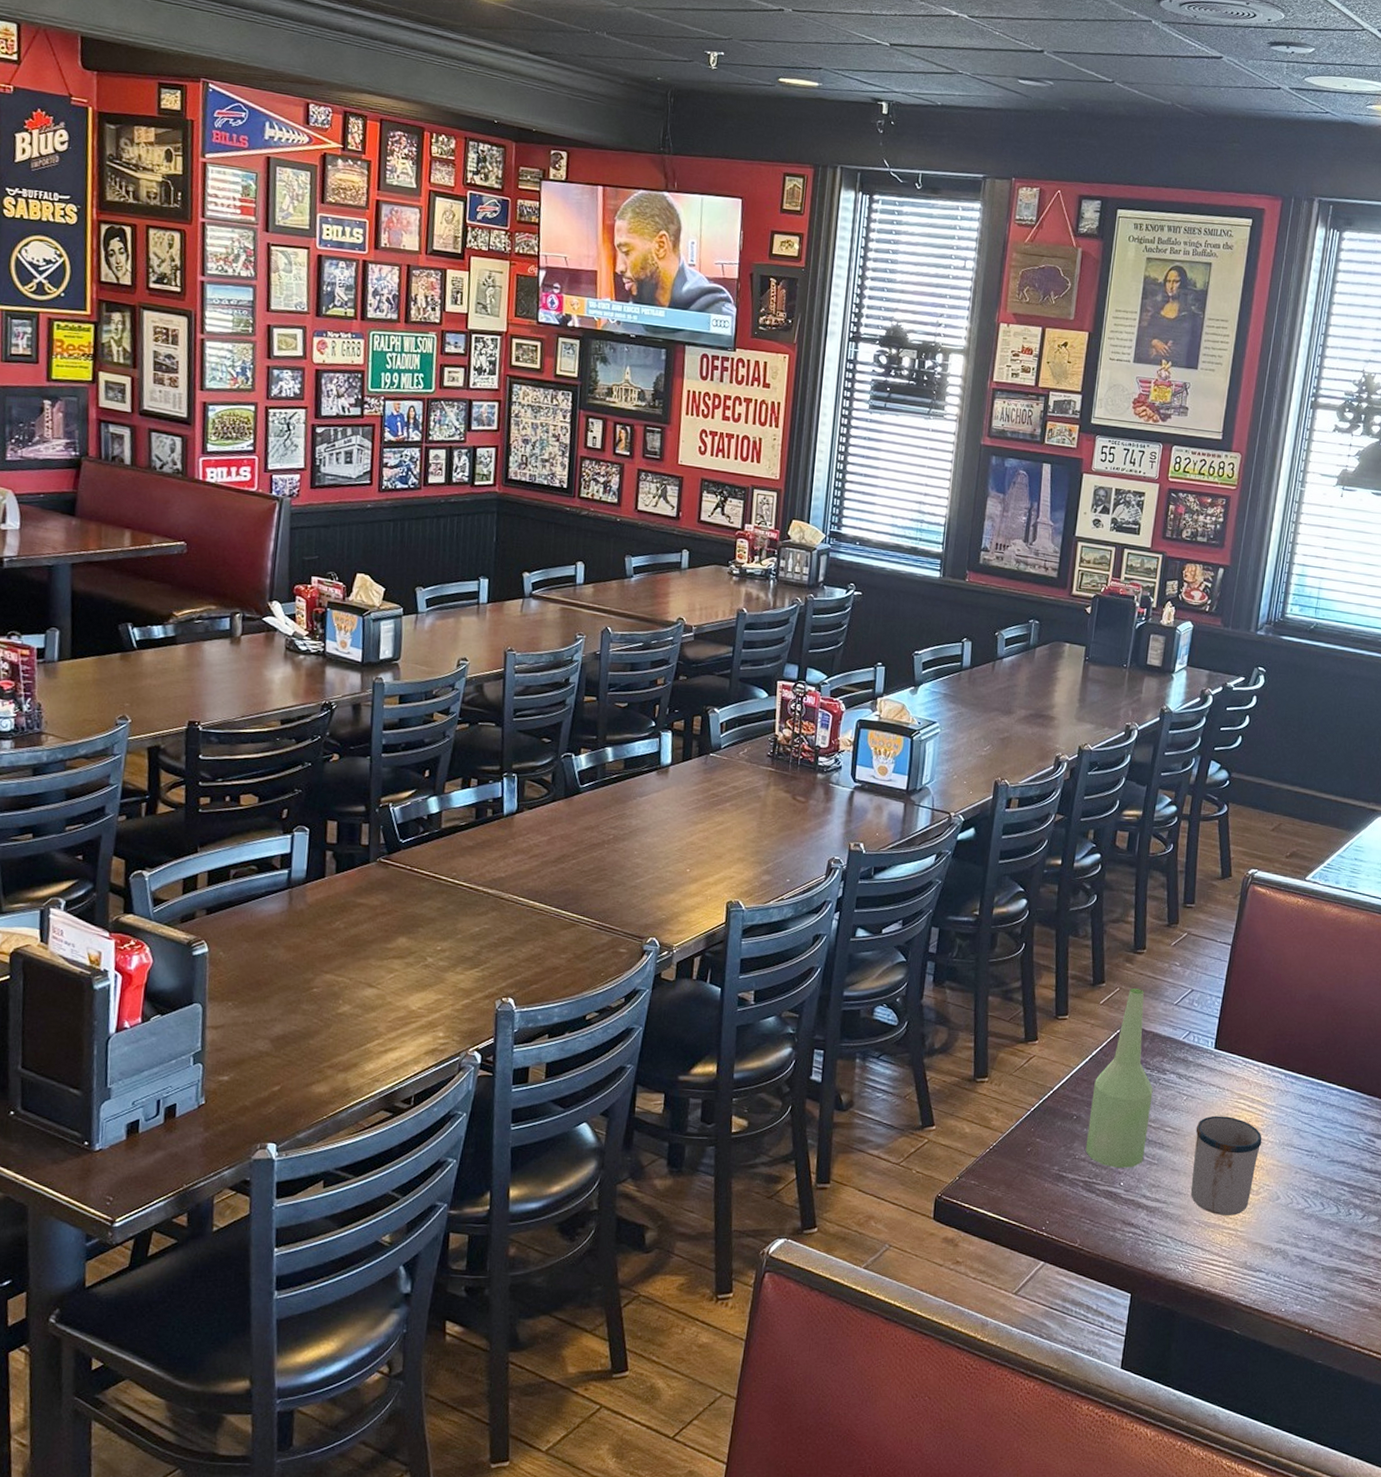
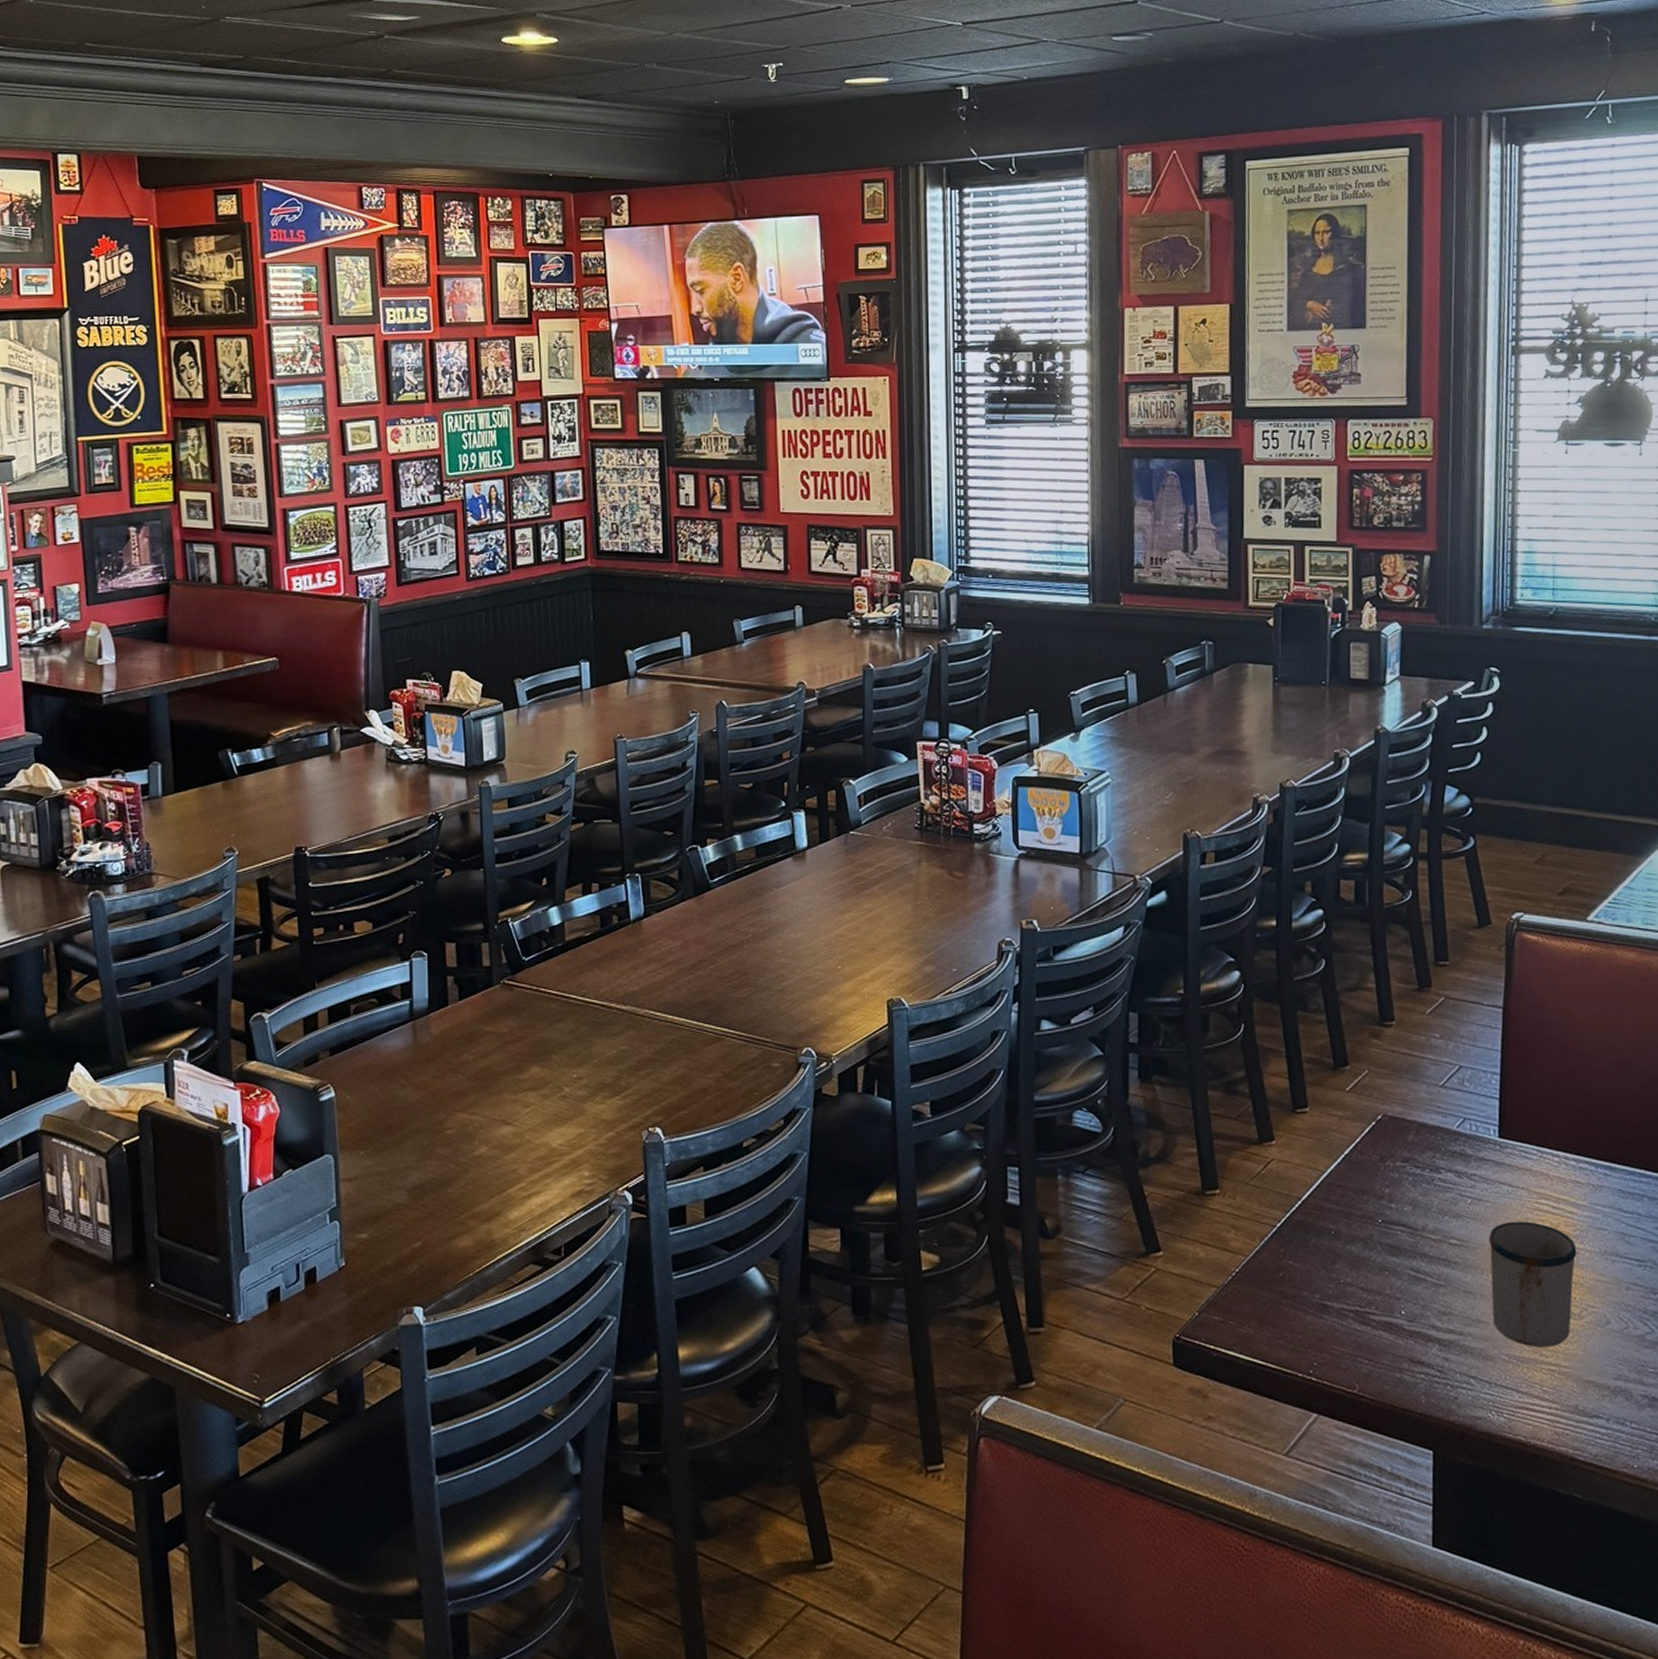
bottle: present [1085,987,1153,1169] -> none [1351,1068,1428,1294]

